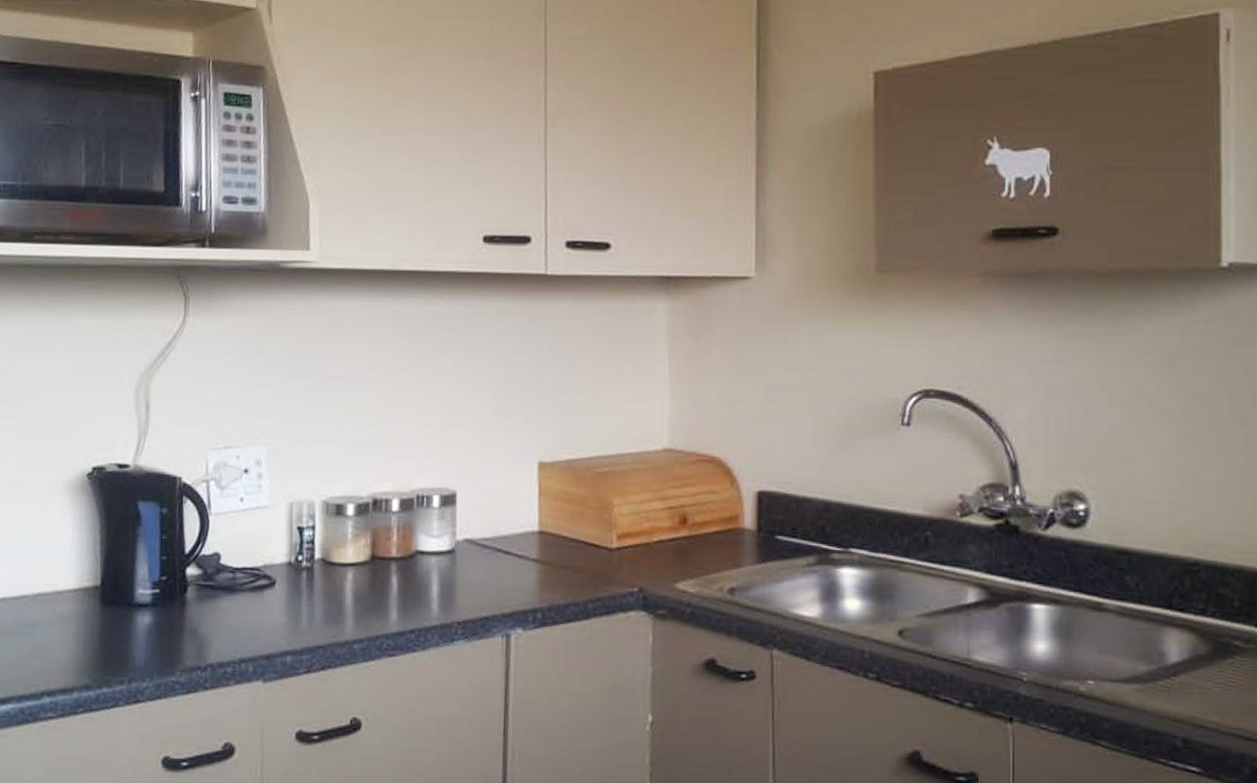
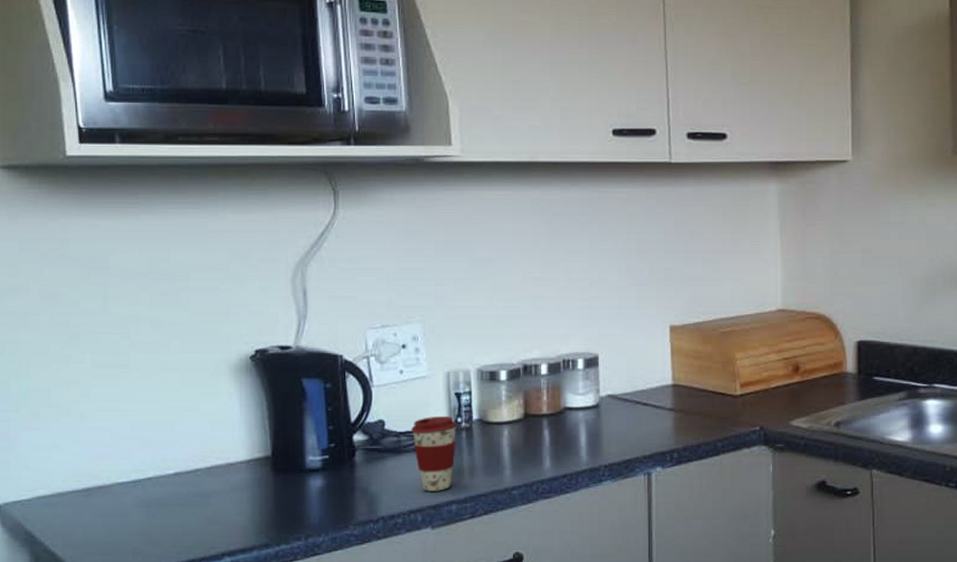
coffee cup: none [248,552,298,639] -> present [411,417,457,491]

